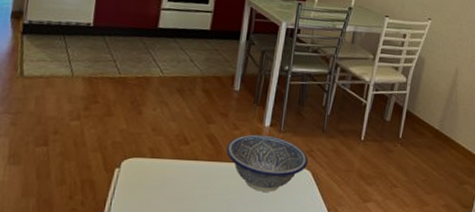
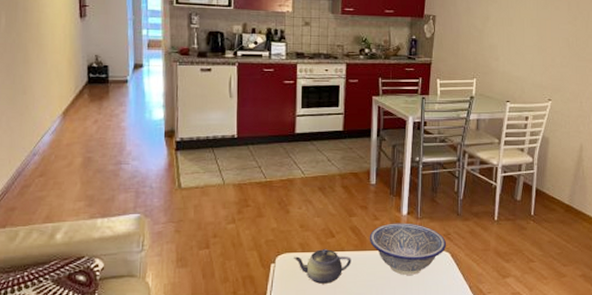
teapot: none [141,156,205,195] -> present [294,249,351,284]

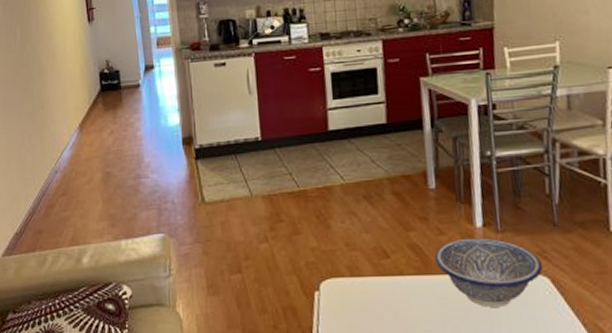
teapot: present [294,249,351,284] -> none [341,273,415,317]

